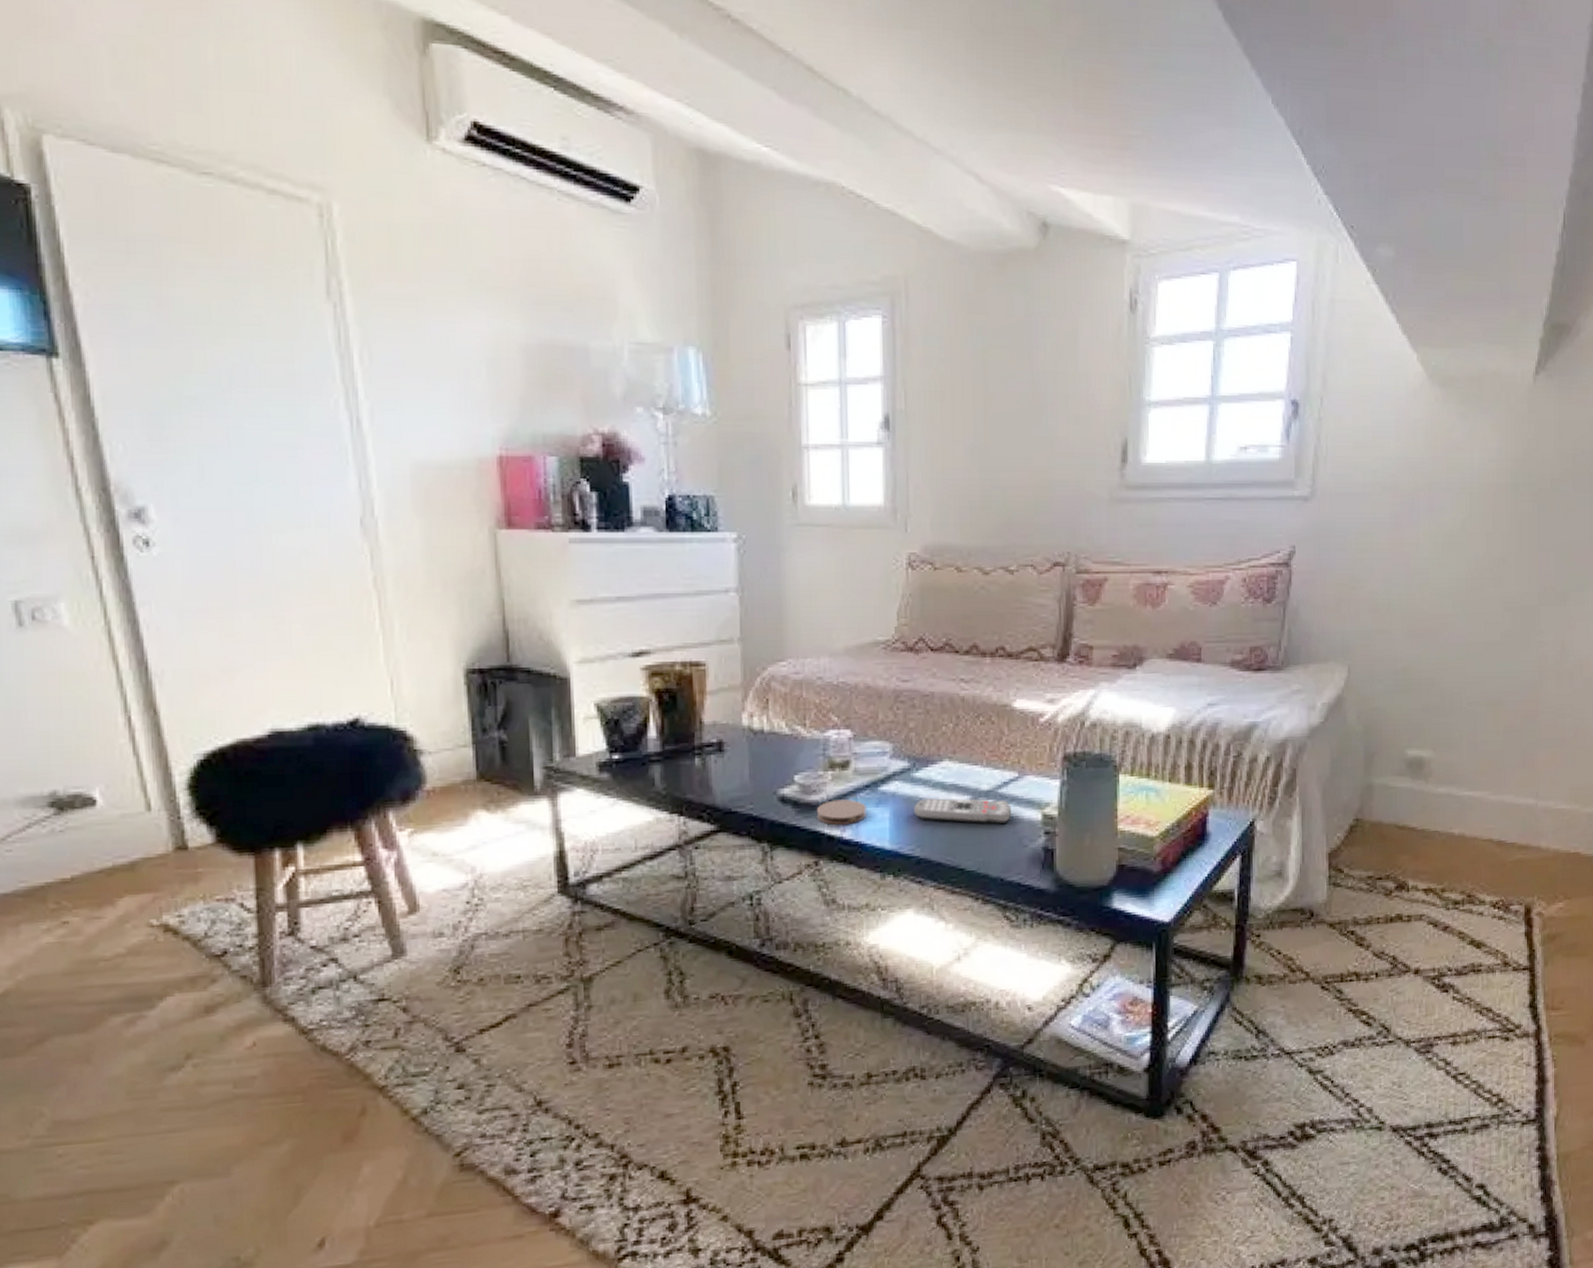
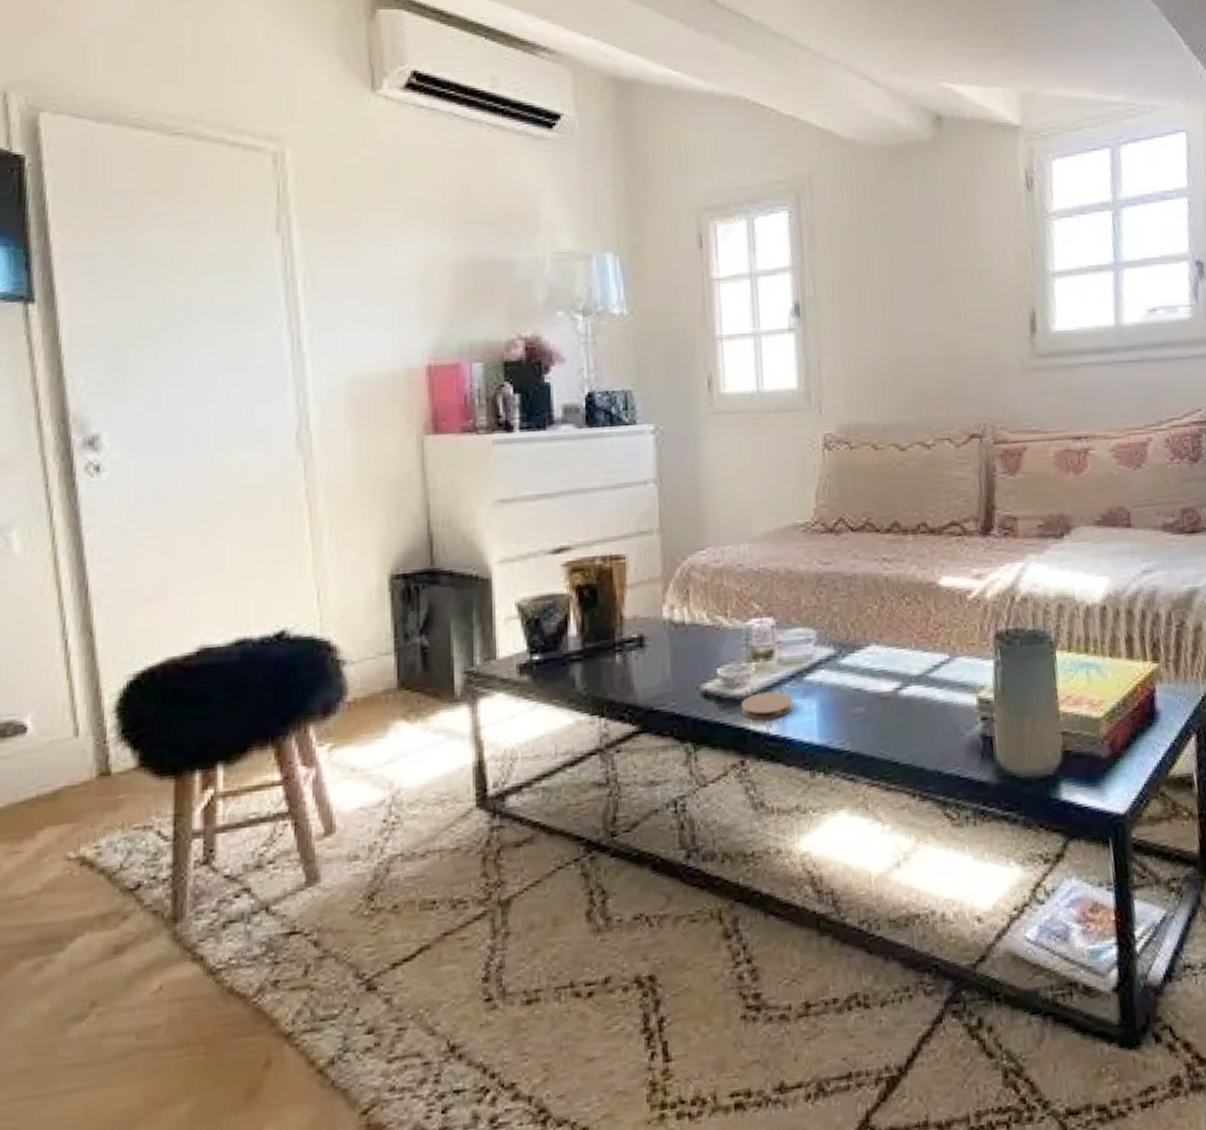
remote control: present [914,798,1012,824] -> none [842,684,945,712]

